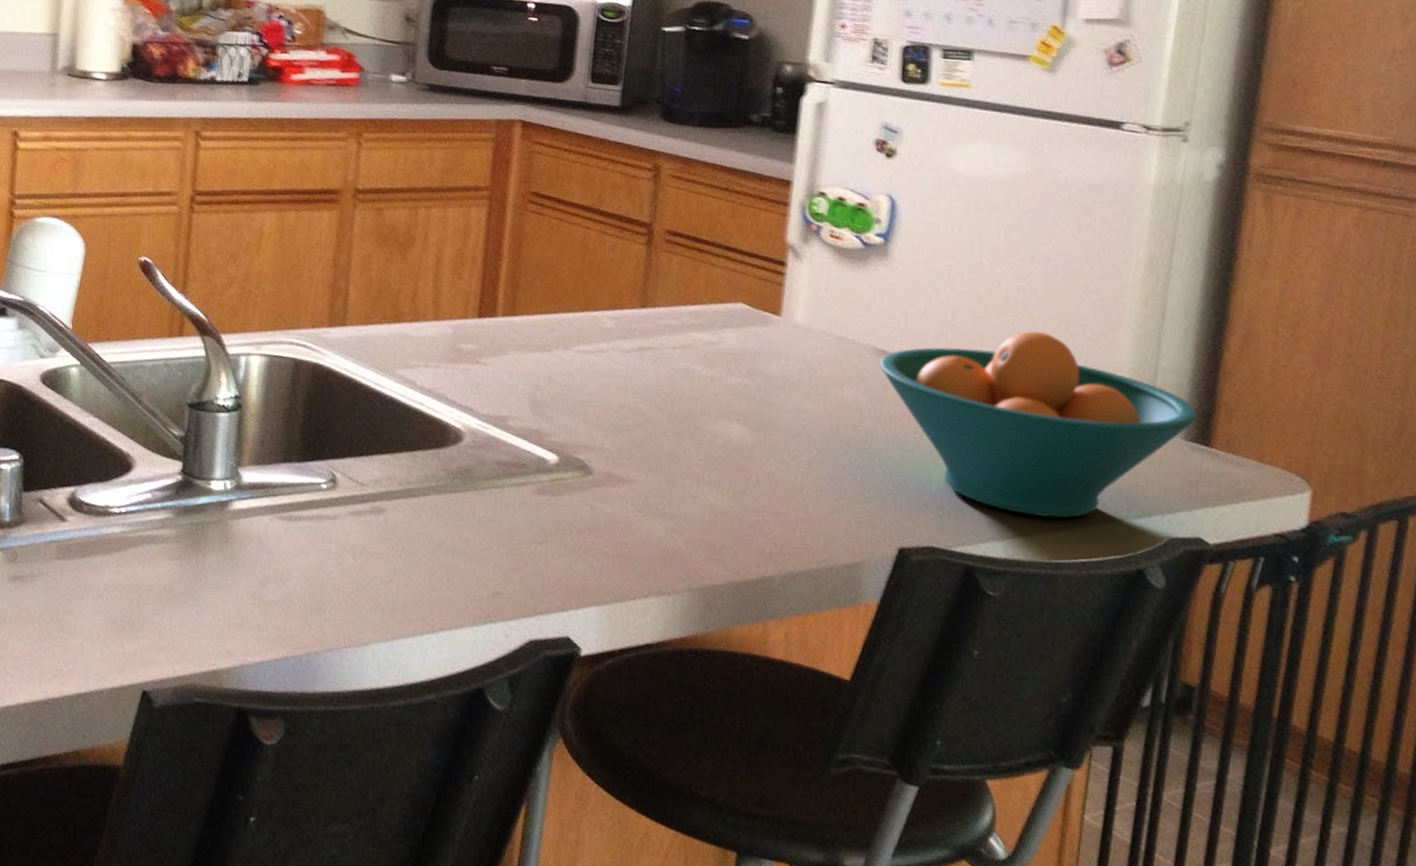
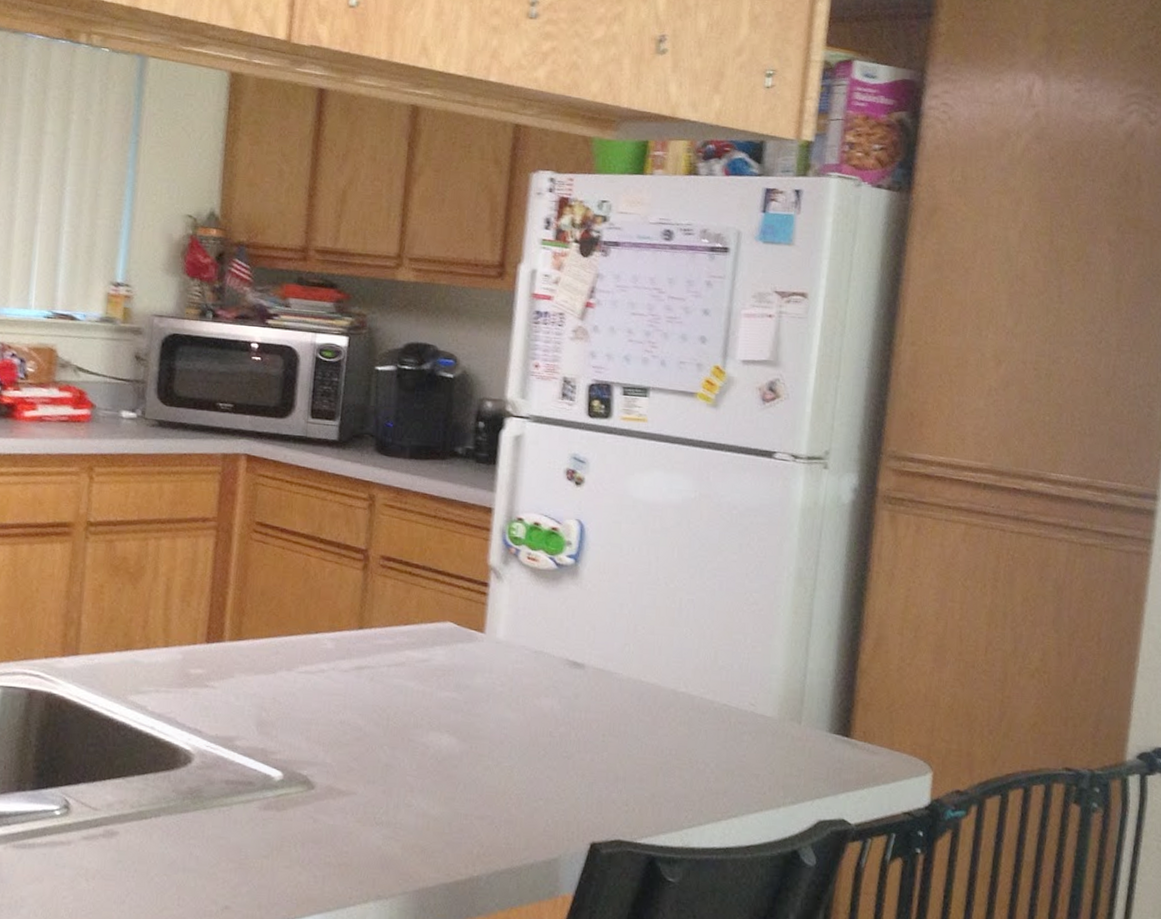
fruit bowl: present [879,331,1198,518] -> none [572,640,840,808]

